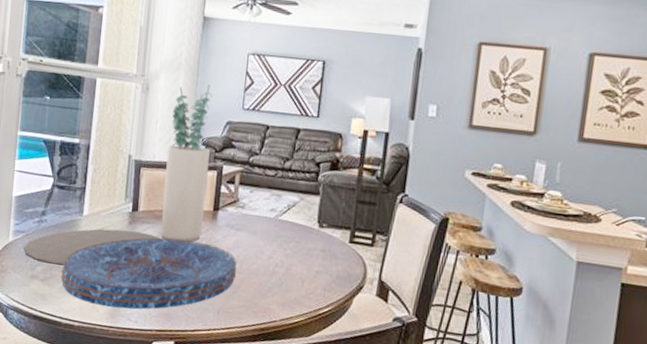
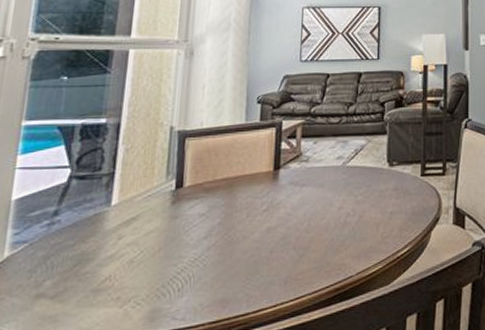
placemat: present [24,229,161,266] -> none [26,210,213,274]
placemat: present [61,237,237,310] -> none [79,207,305,311]
vase: present [160,84,213,242] -> none [211,41,268,213]

